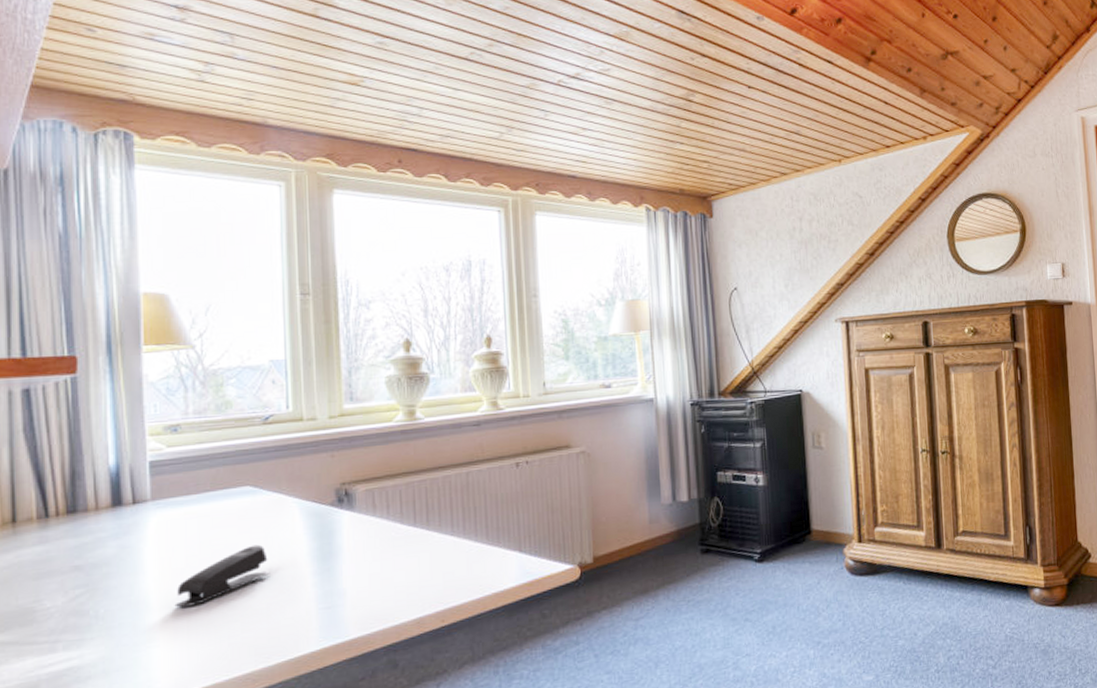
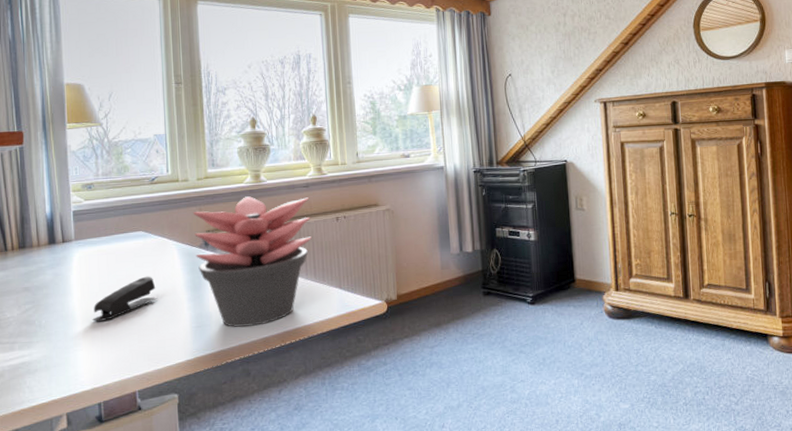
succulent plant: none [322,438,483,607] -> present [192,196,312,327]

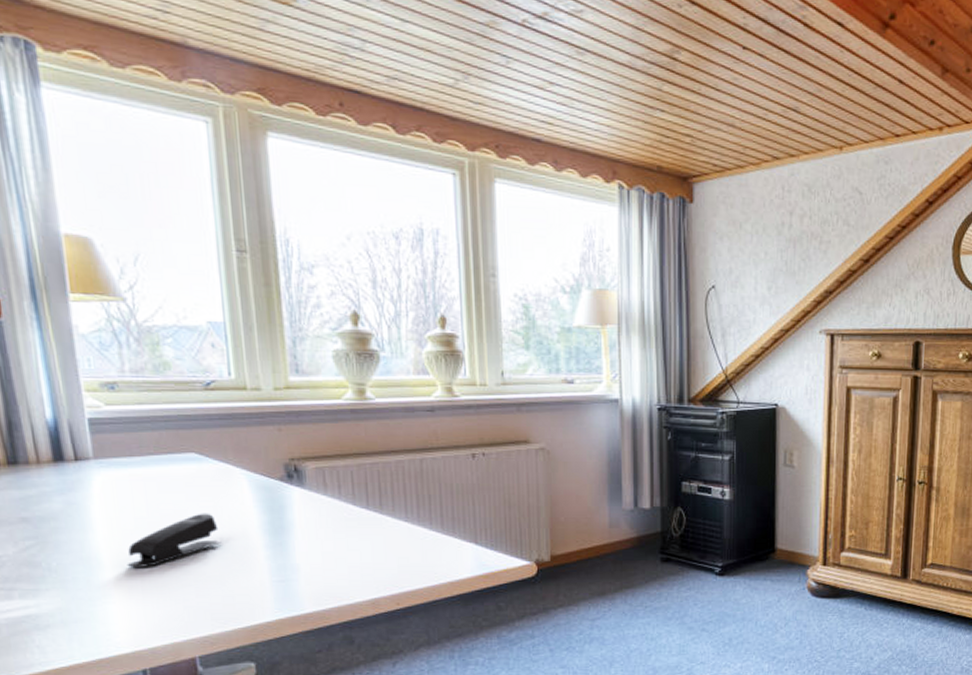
succulent plant: present [192,196,312,327] -> none [268,417,438,585]

